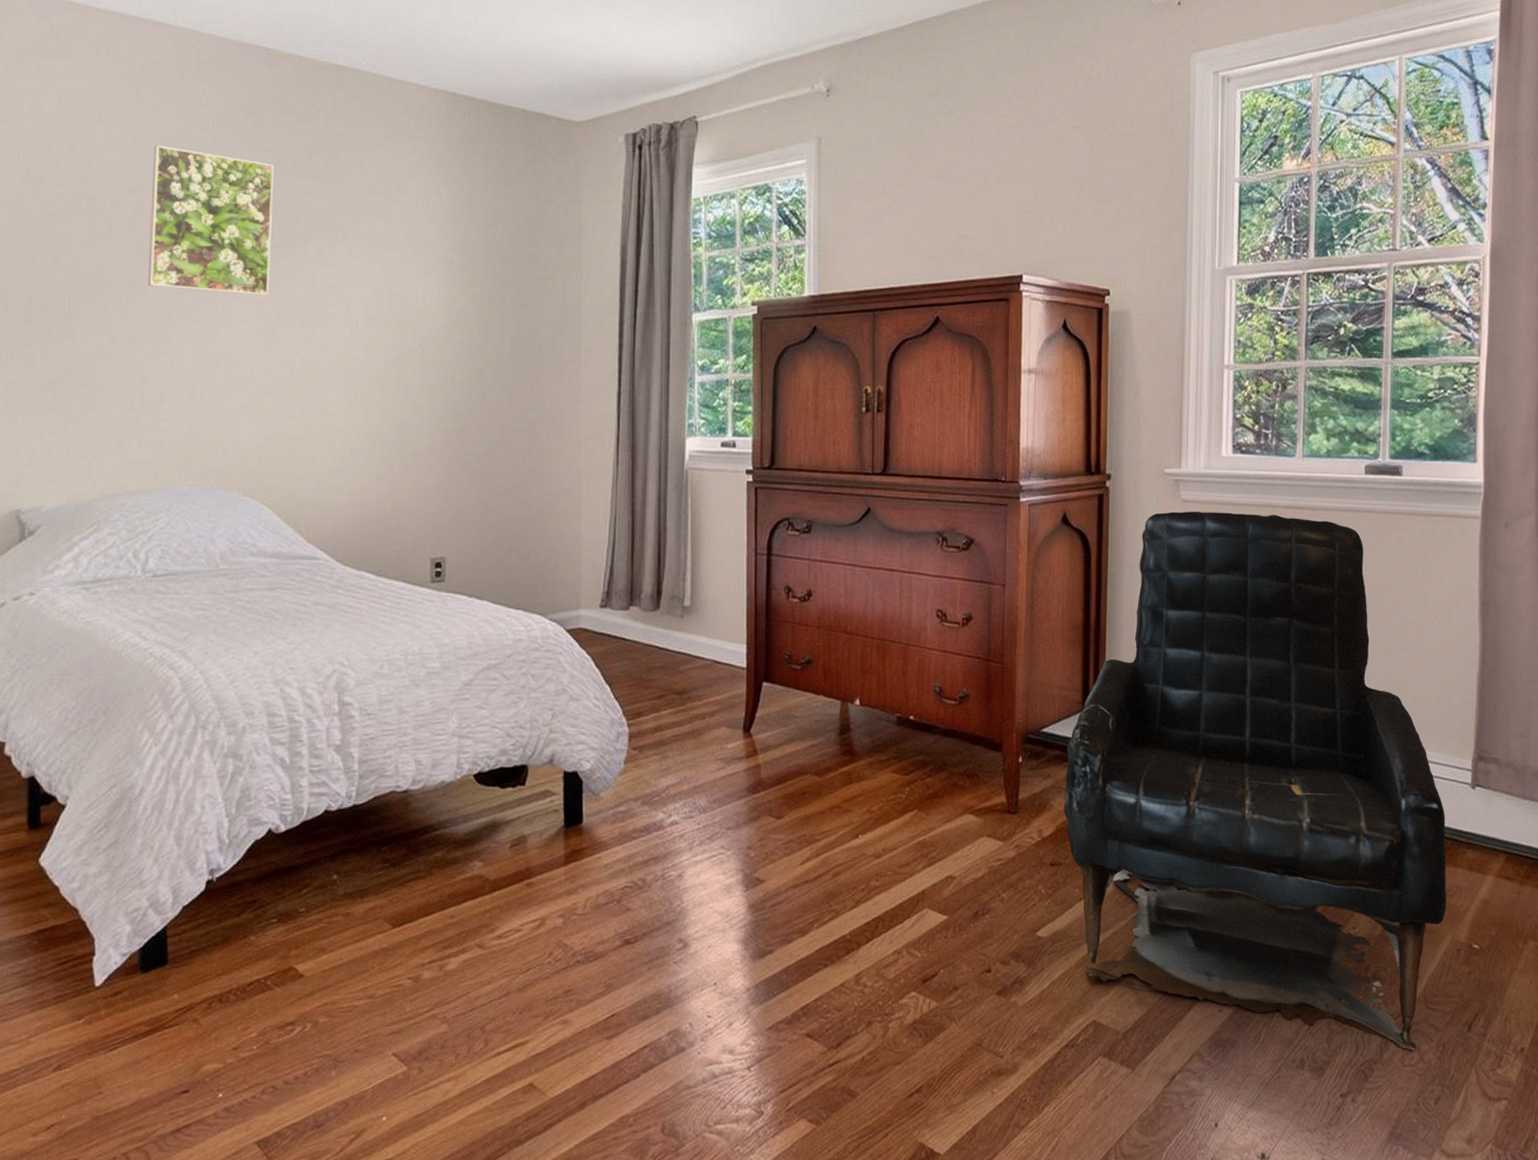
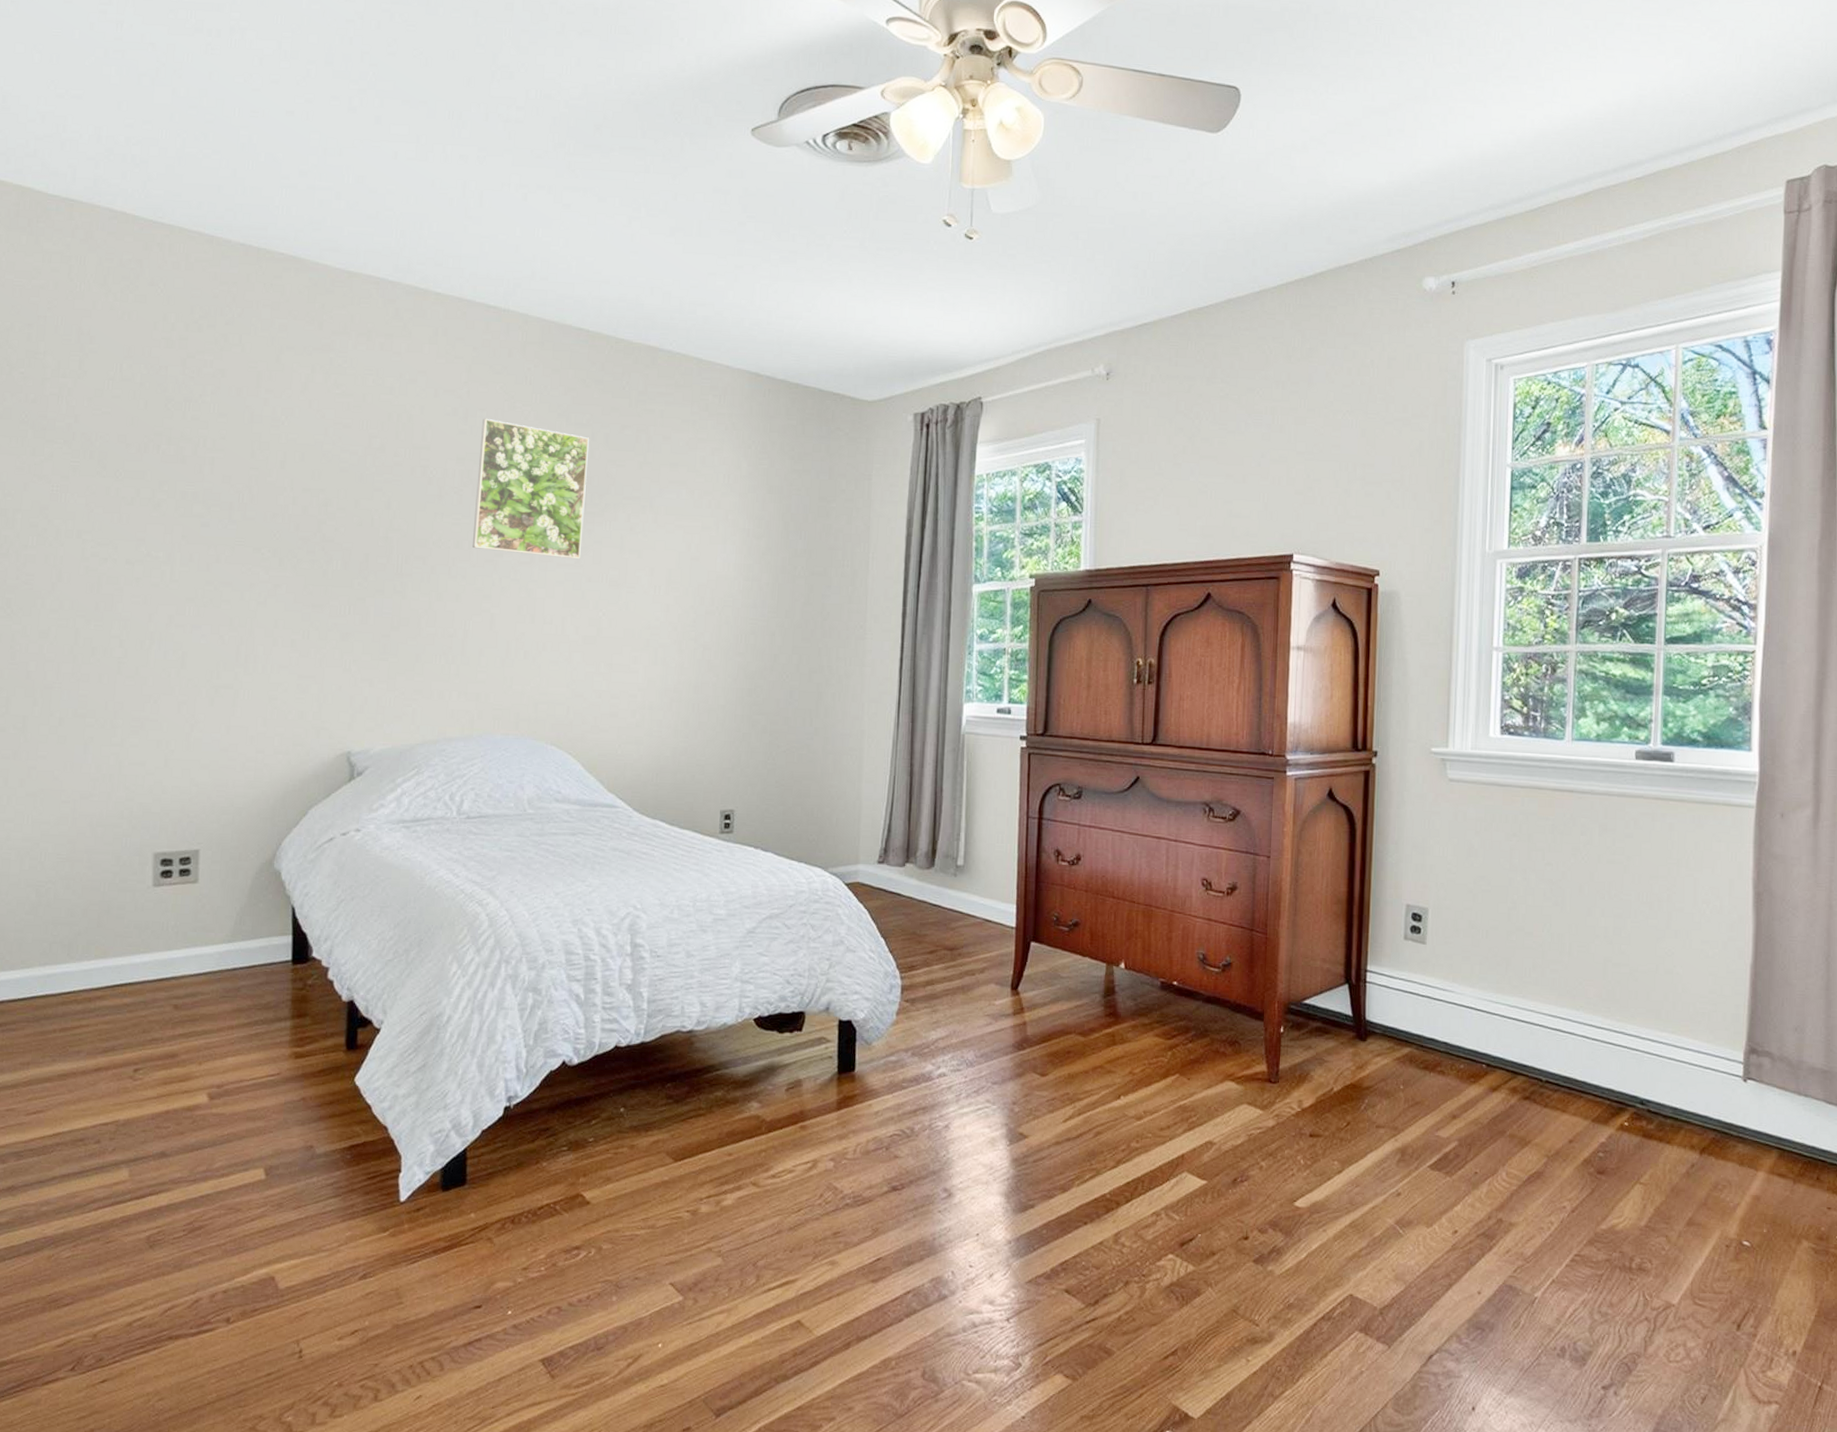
armchair: present [1063,511,1447,1050] -> none [1324,790,1716,1346]

